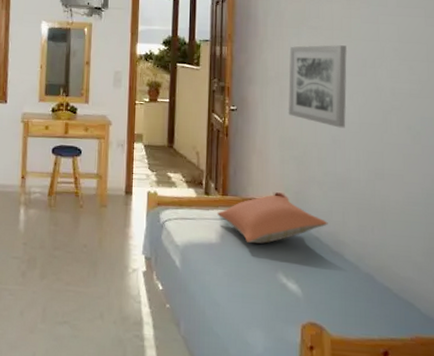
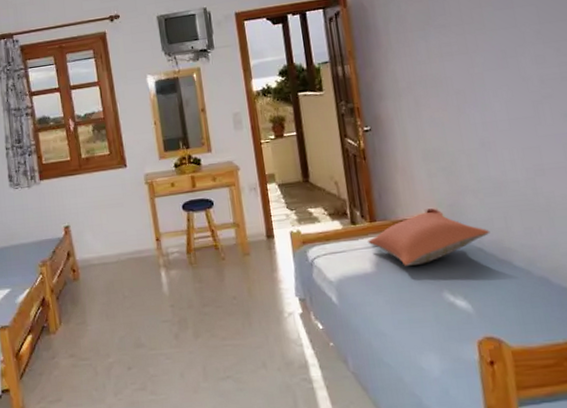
wall art: present [288,45,347,128] -> none [418,39,494,129]

